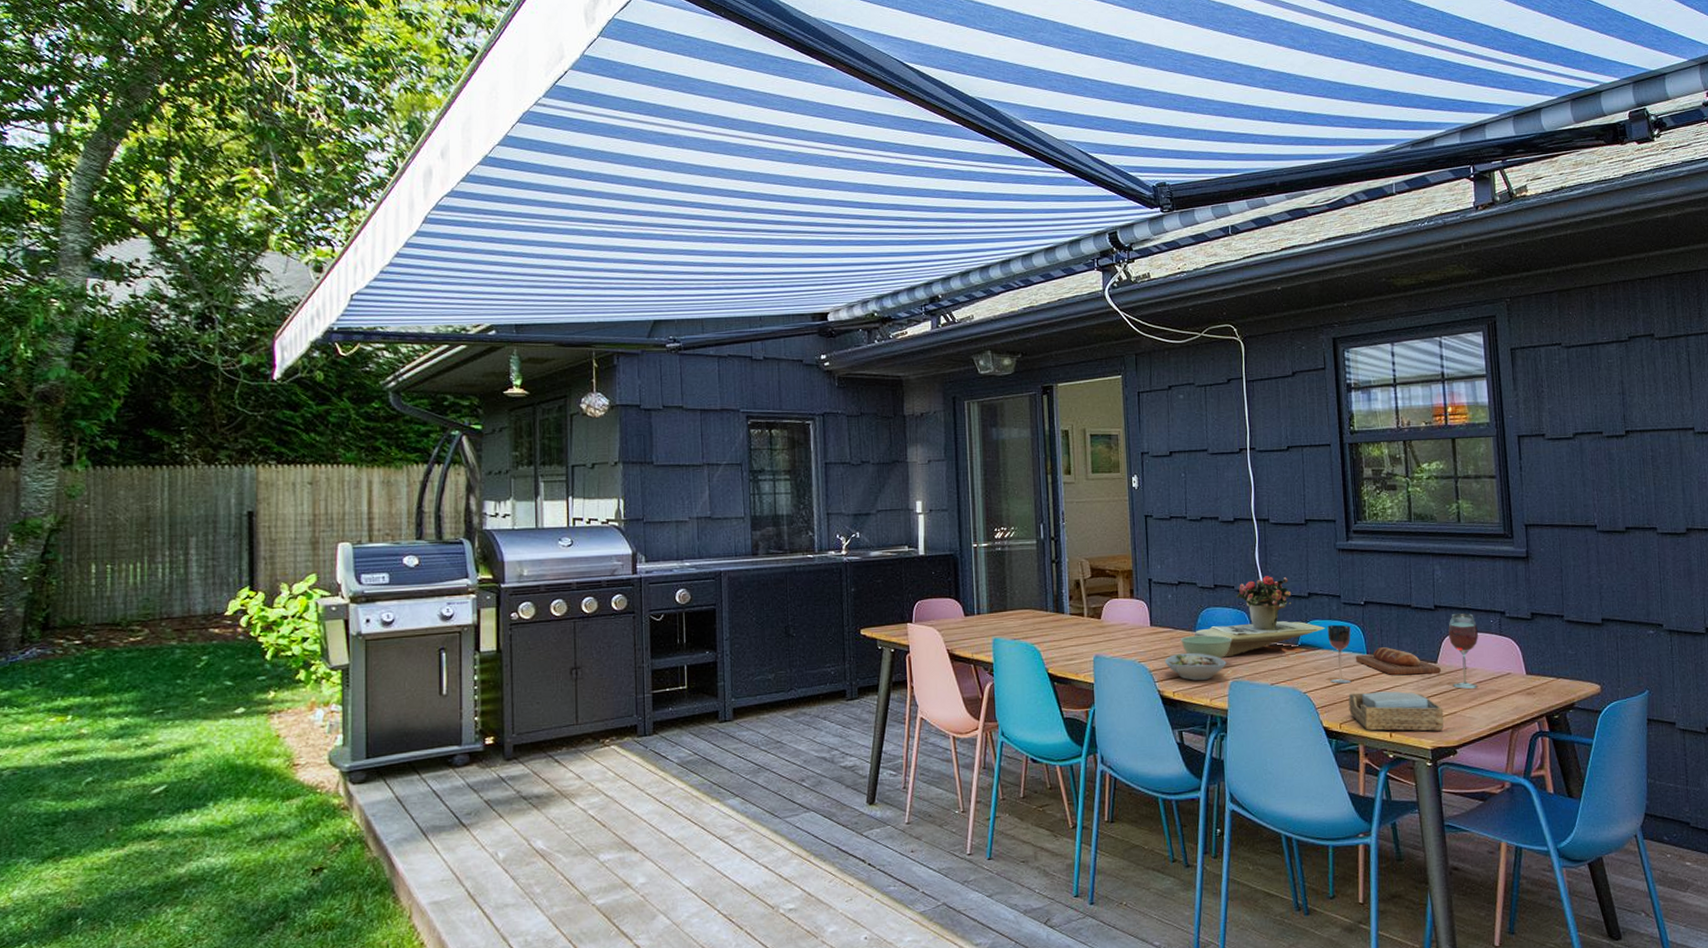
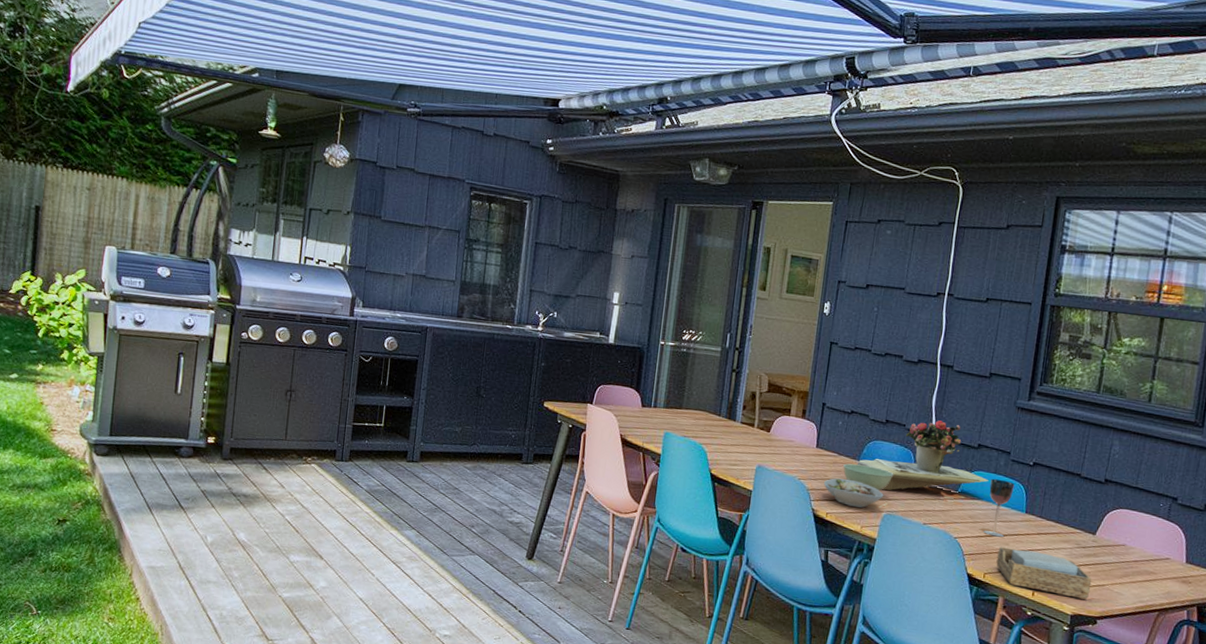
bread loaf: present [1355,647,1441,676] -> none [1012,509,1098,545]
wineglass: present [1447,613,1479,690] -> none [1106,490,1146,567]

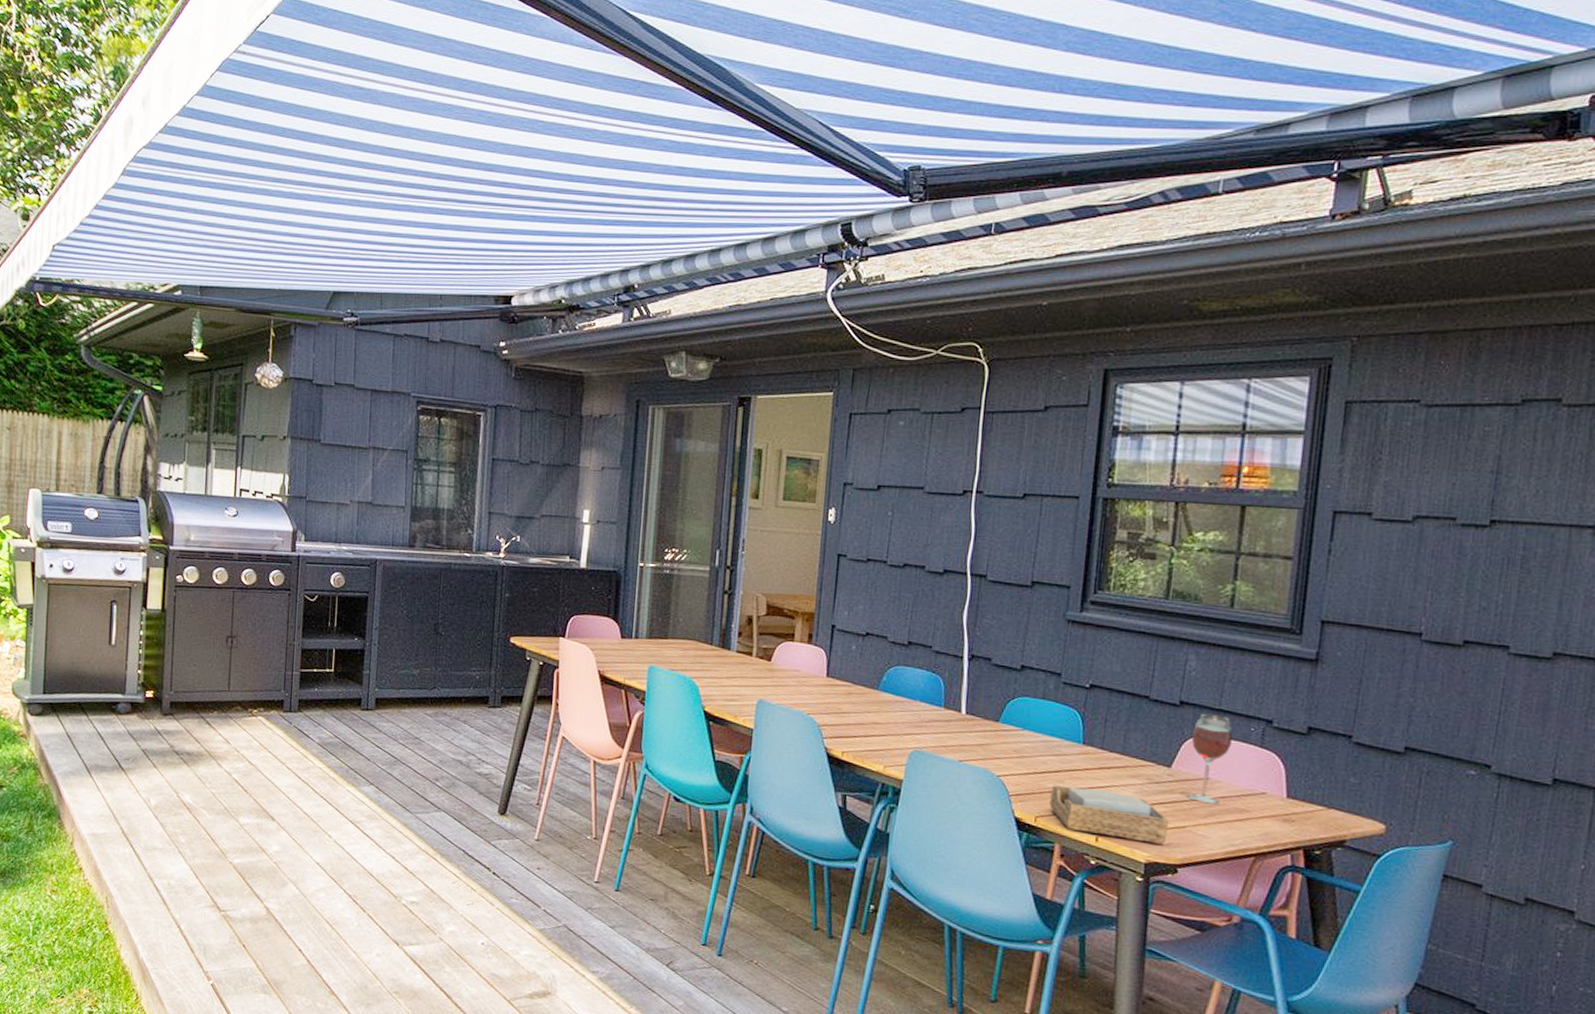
salad: present [824,478,884,508] -> none [837,711,910,744]
bowl: present [843,463,894,491] -> none [859,694,921,725]
flower arrangement: present [857,420,989,491] -> none [875,639,1037,724]
wineglass: present [982,478,1015,538] -> none [1031,705,1068,774]
wineglass: none [1106,490,1146,567] -> present [1186,713,1233,804]

